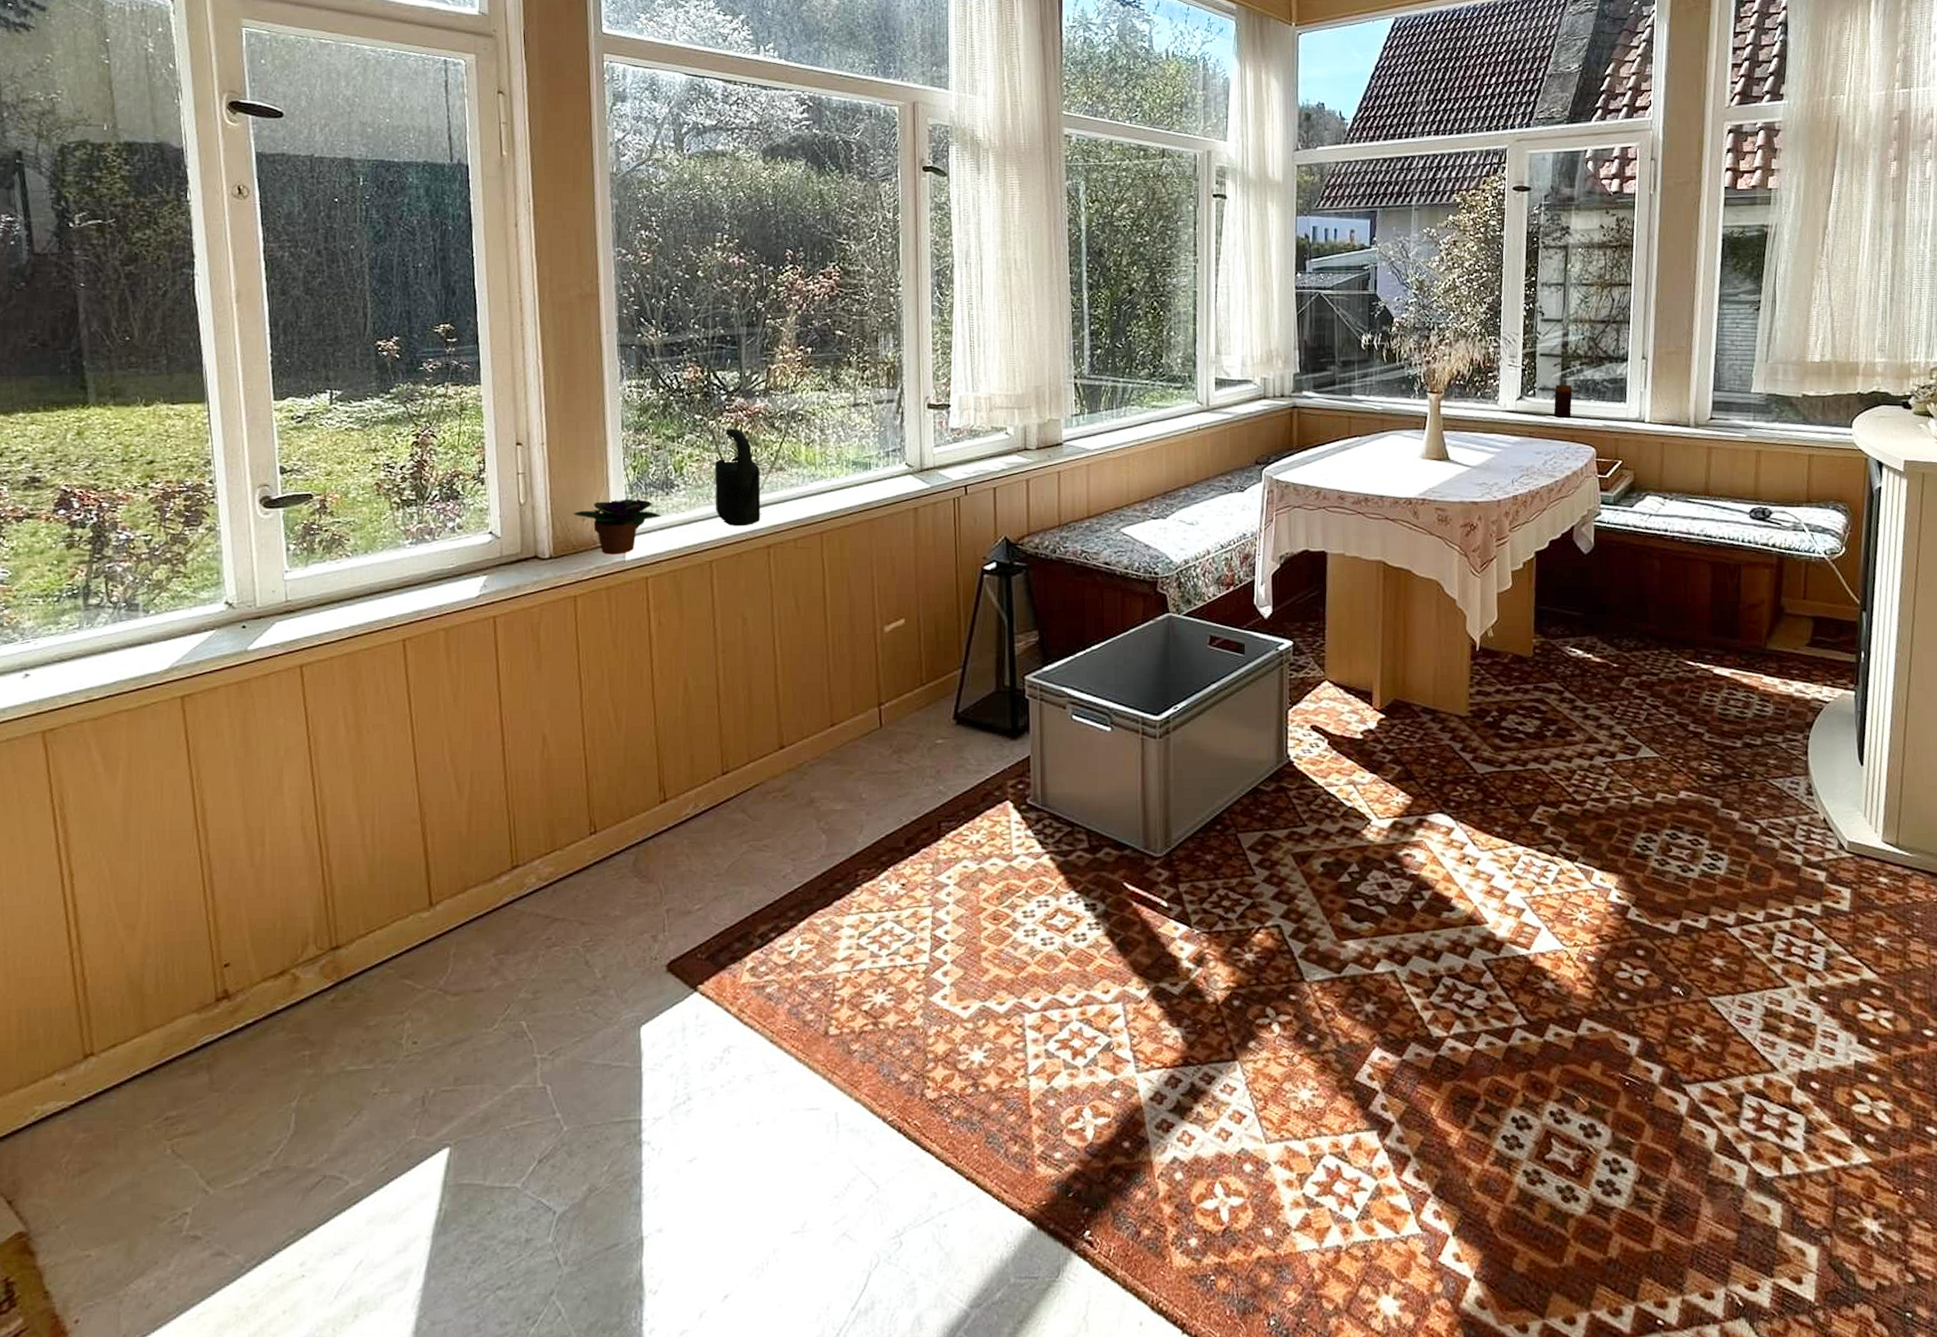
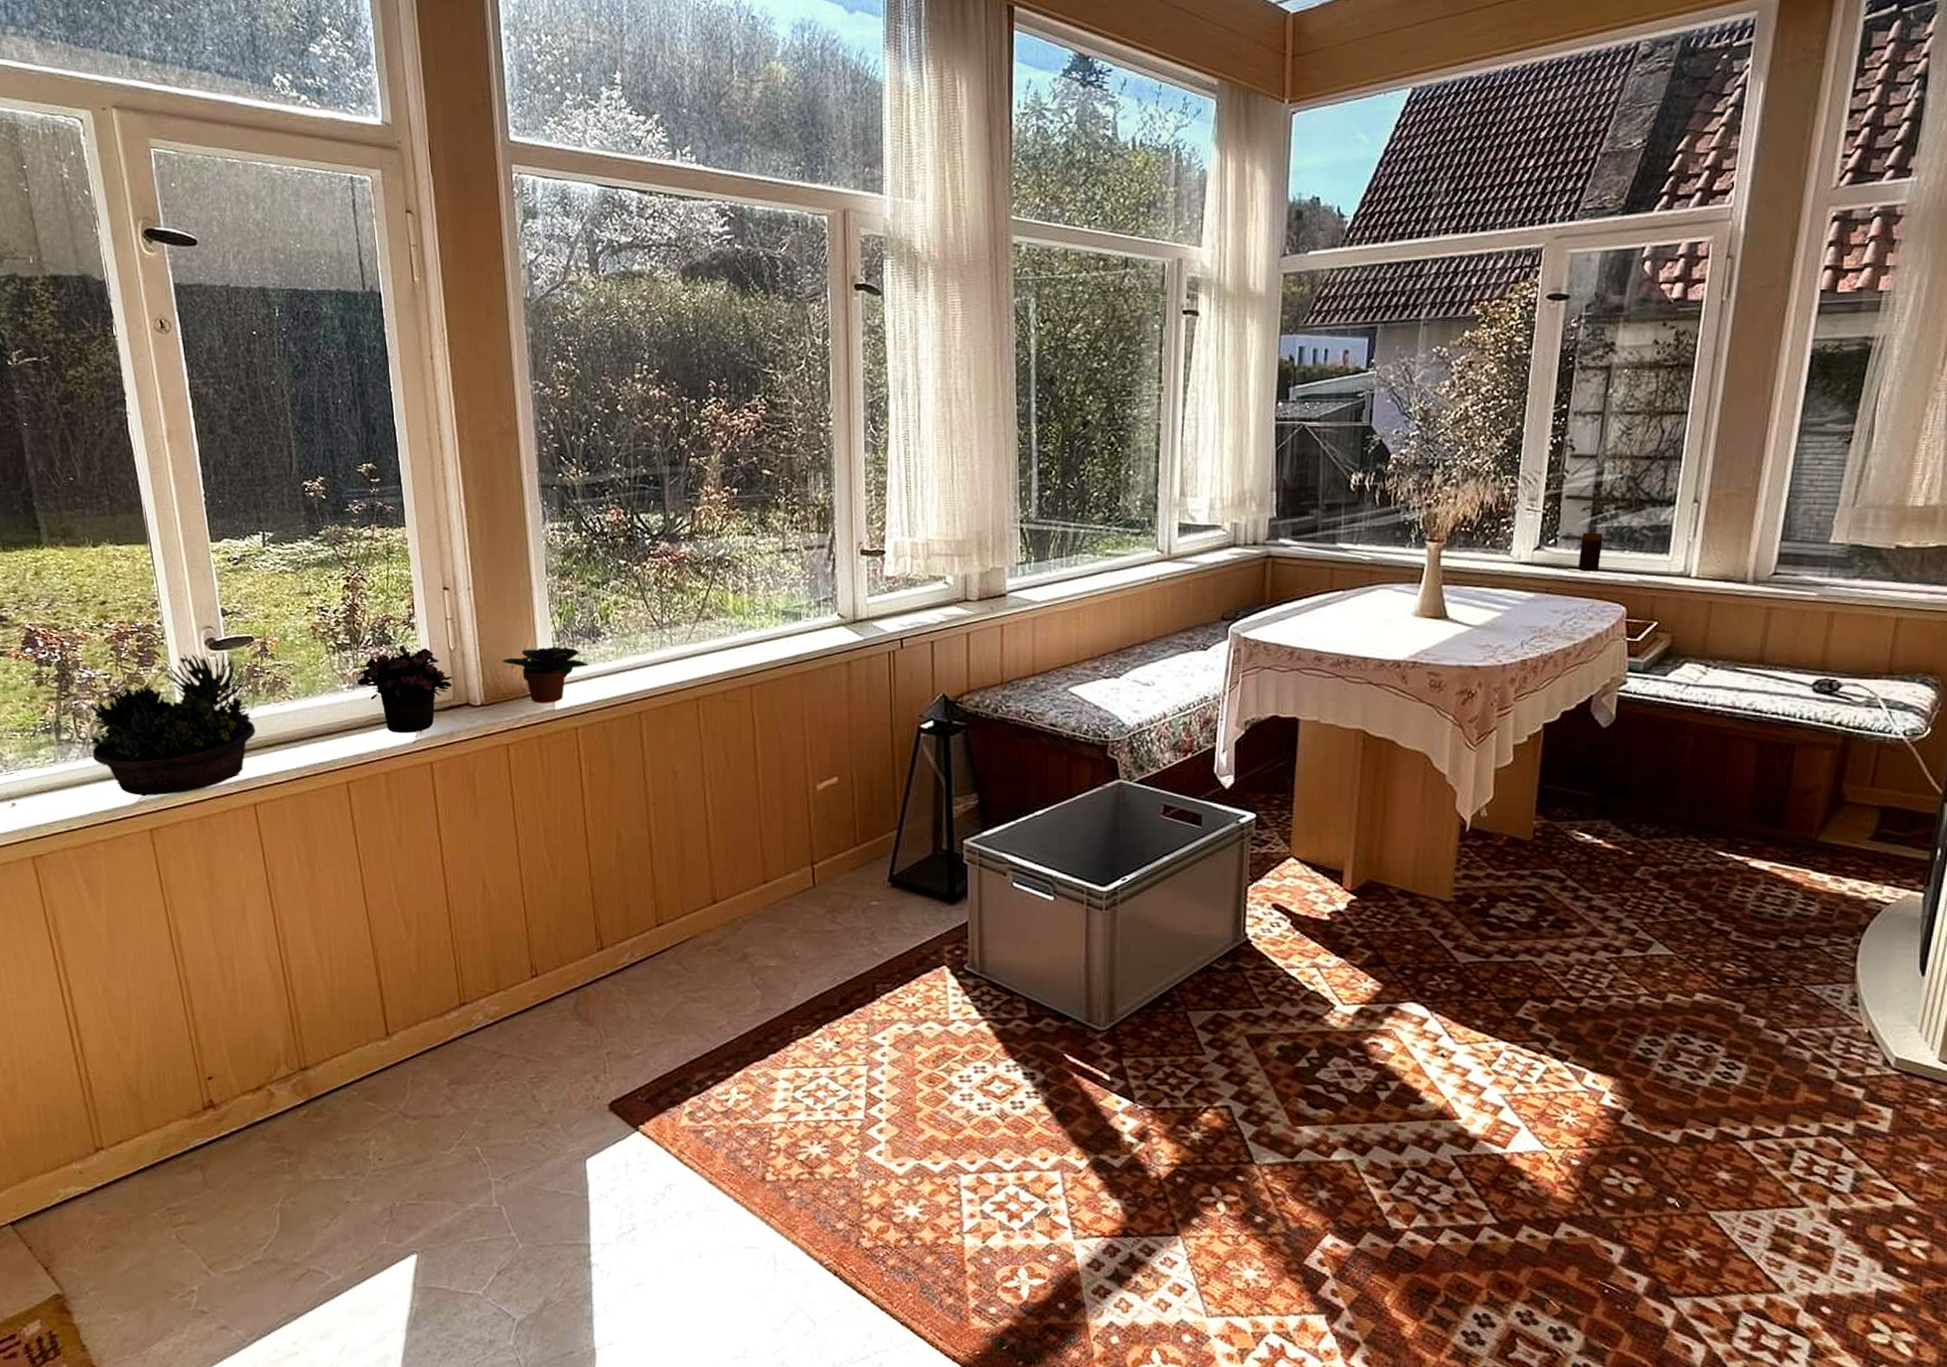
succulent planter: none [123,509,308,661] -> present [89,650,255,796]
potted flower: none [421,499,522,588] -> present [357,645,453,733]
watering can: present [714,428,761,526] -> none [640,574,689,676]

